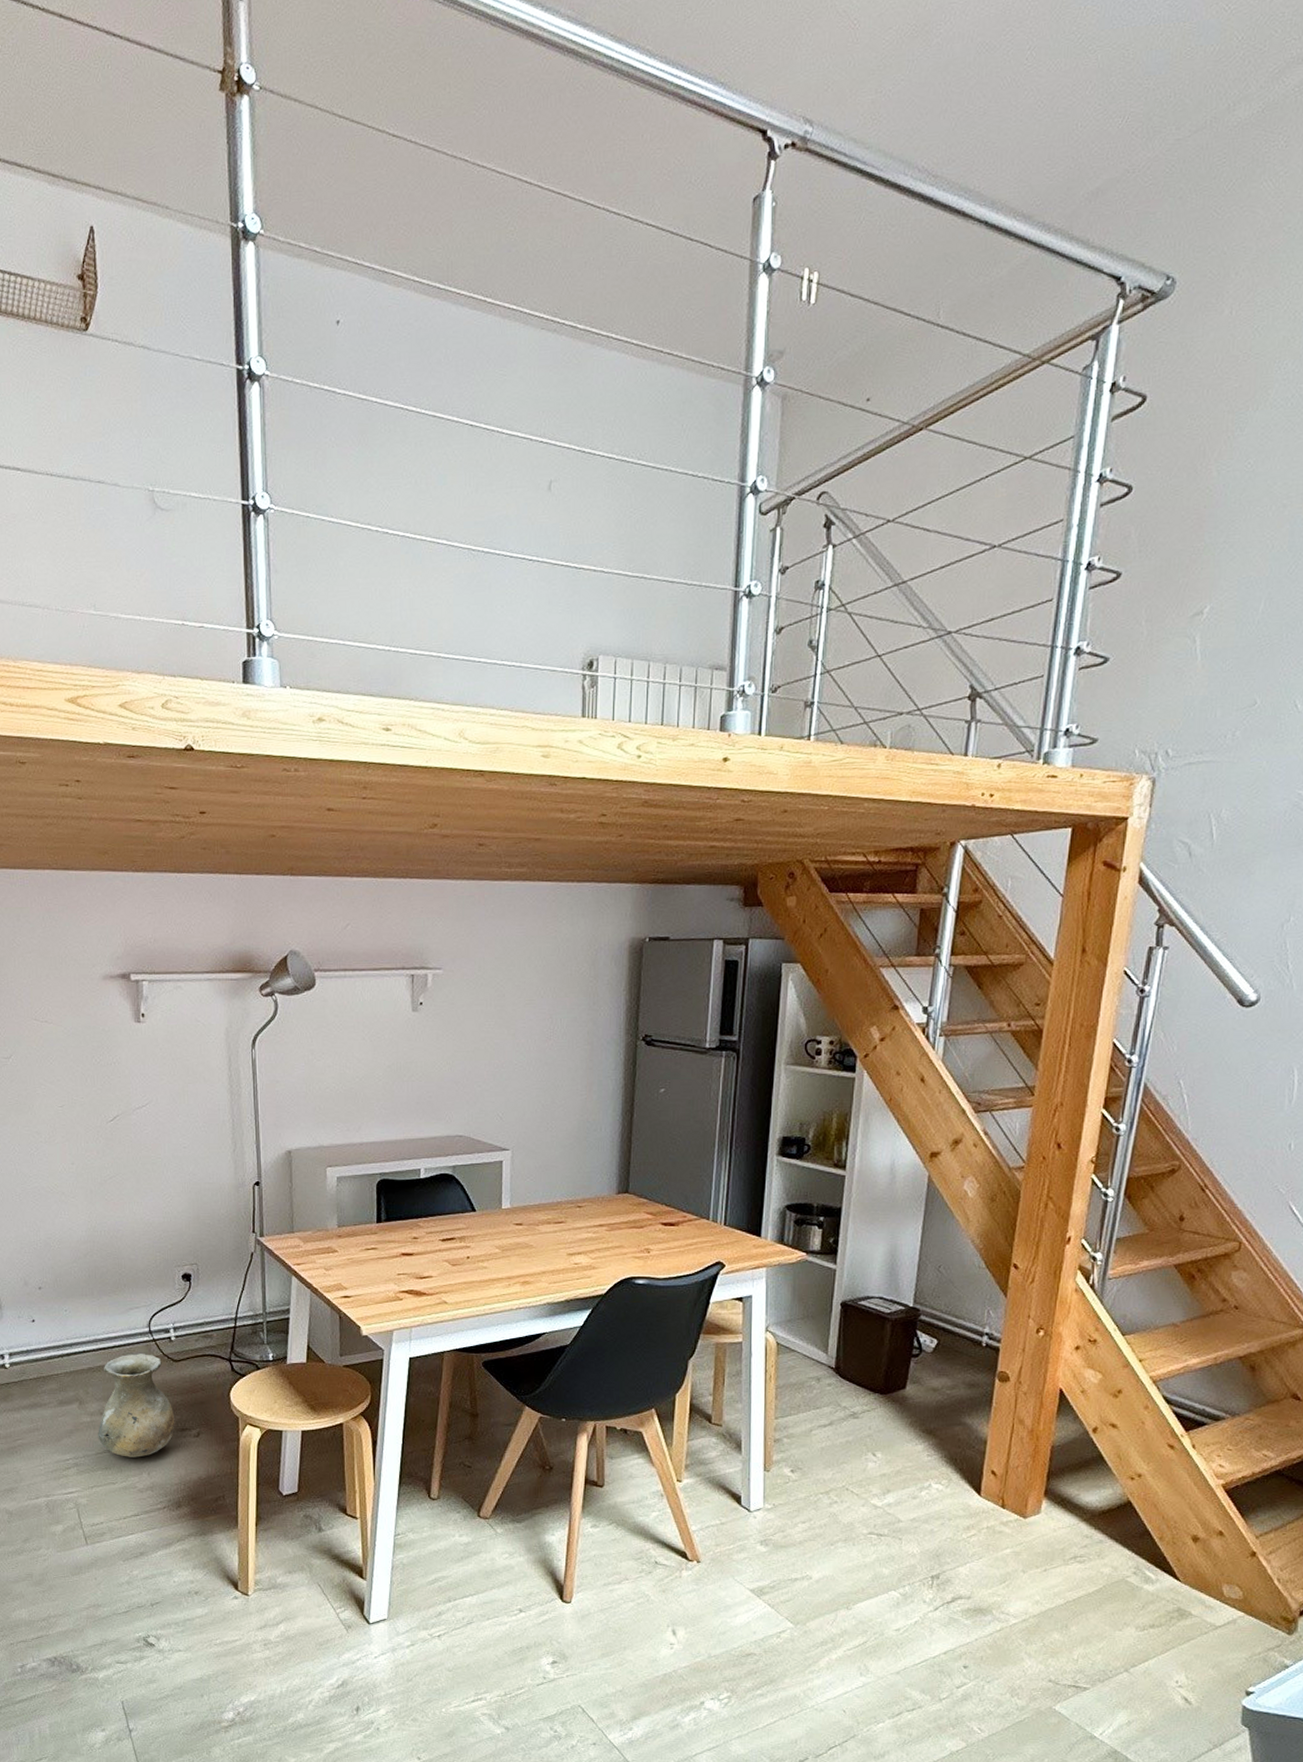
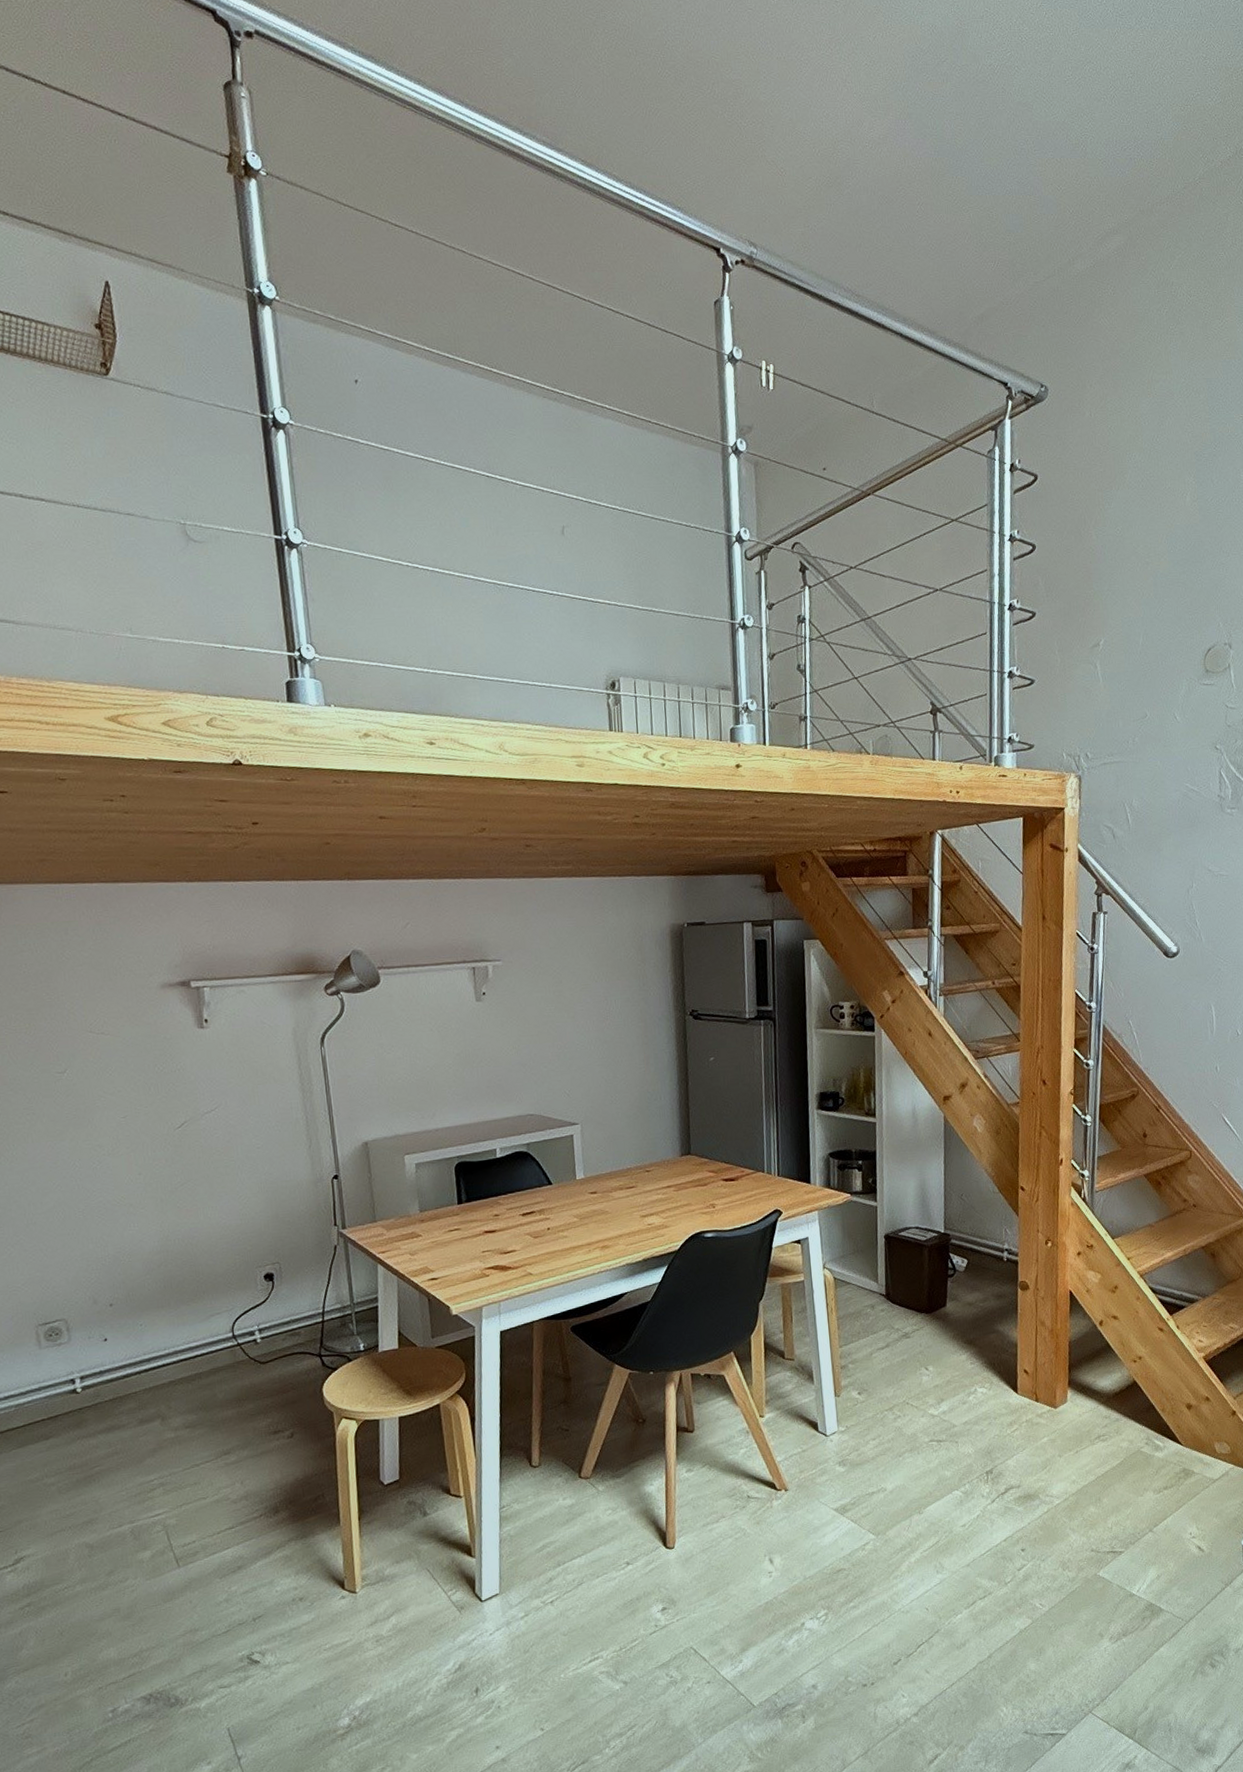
vase: present [98,1354,175,1458] -> none [184,1359,267,1469]

